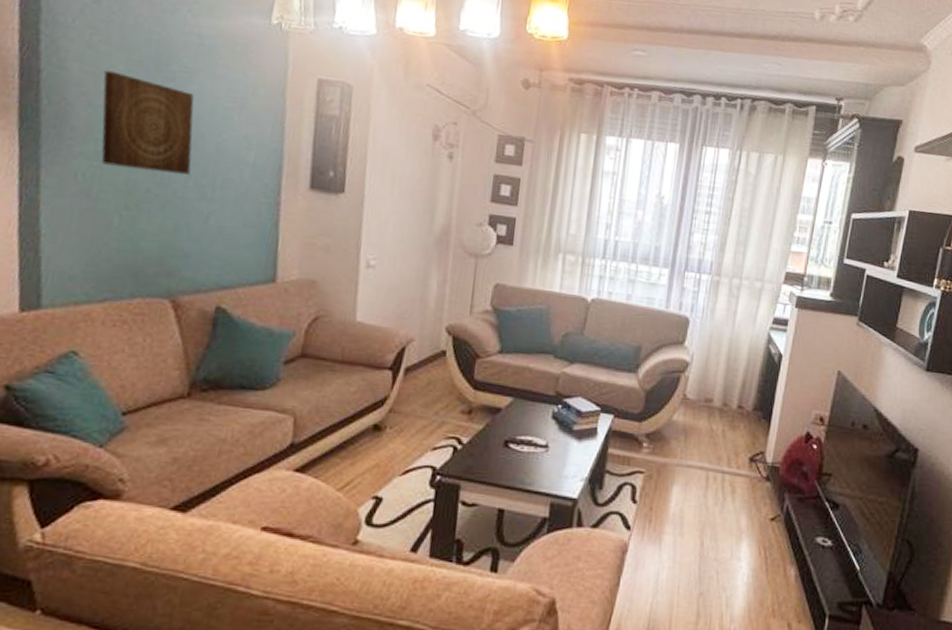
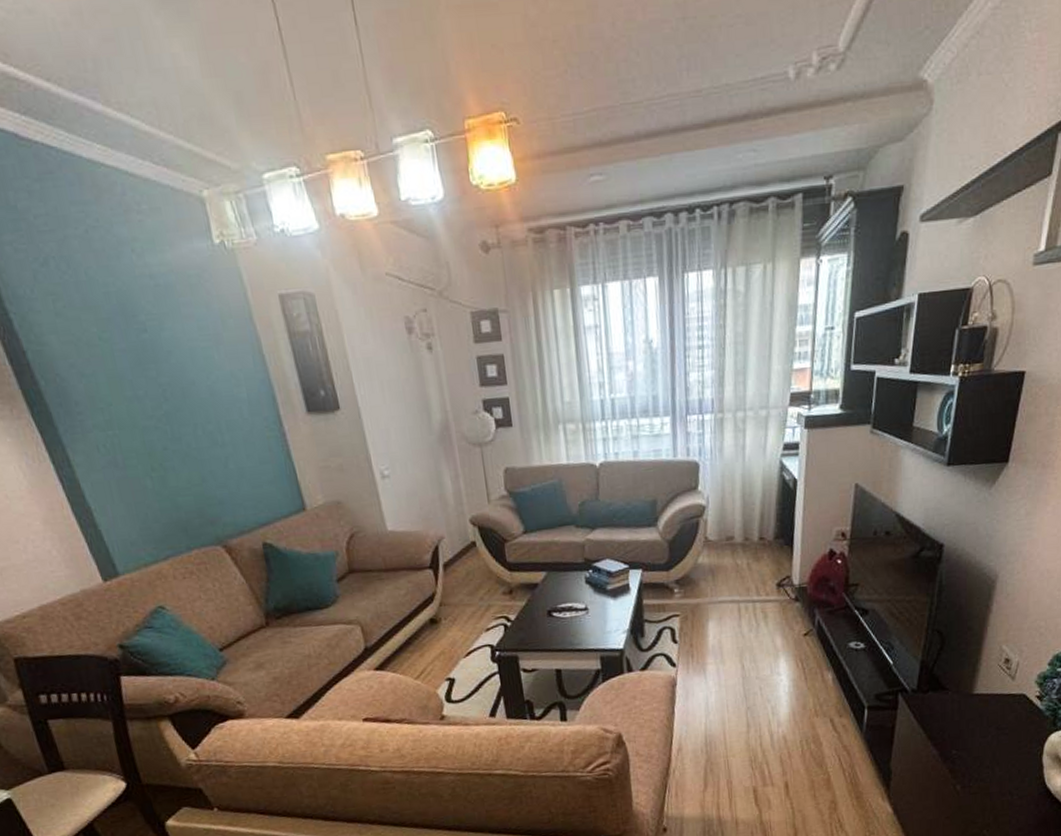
wall art: present [101,70,194,175] -> none [81,335,196,432]

